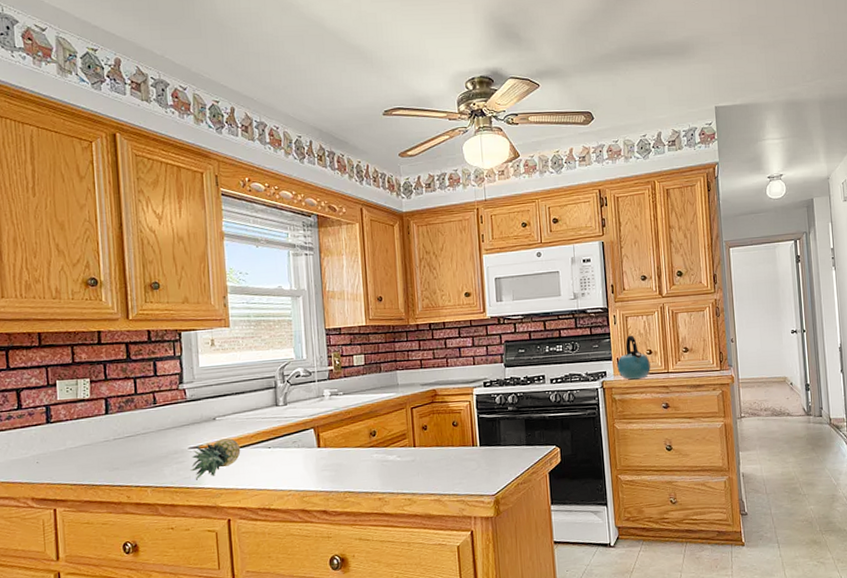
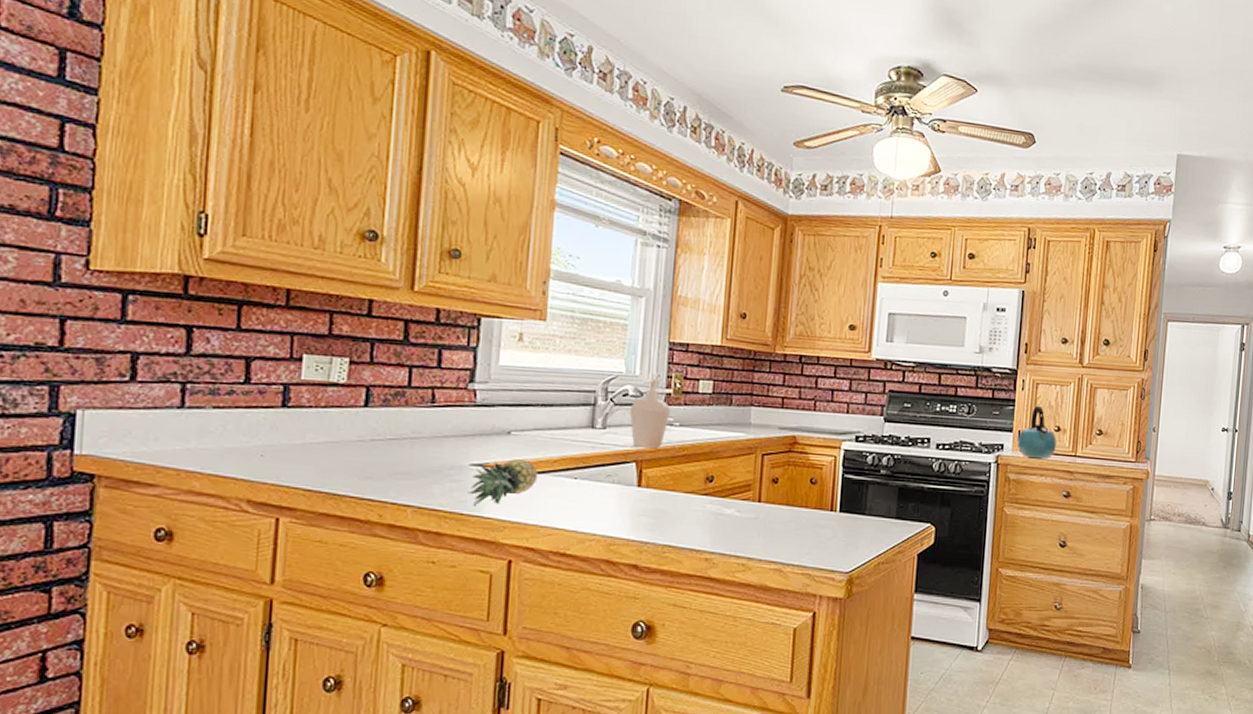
soap bottle: none [302,360,334,416] -> present [629,378,670,448]

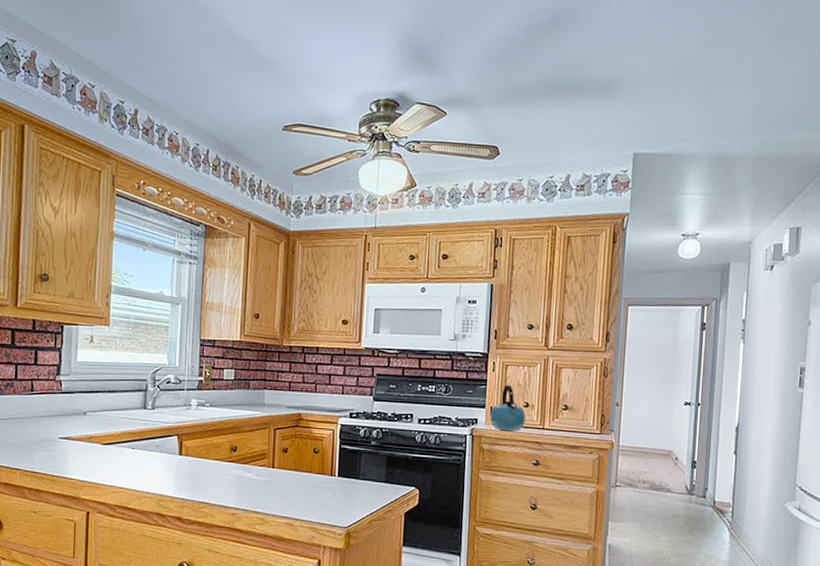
fruit: present [468,459,538,505] -> none [58,433,107,469]
soap bottle: present [629,378,670,448] -> none [171,369,202,424]

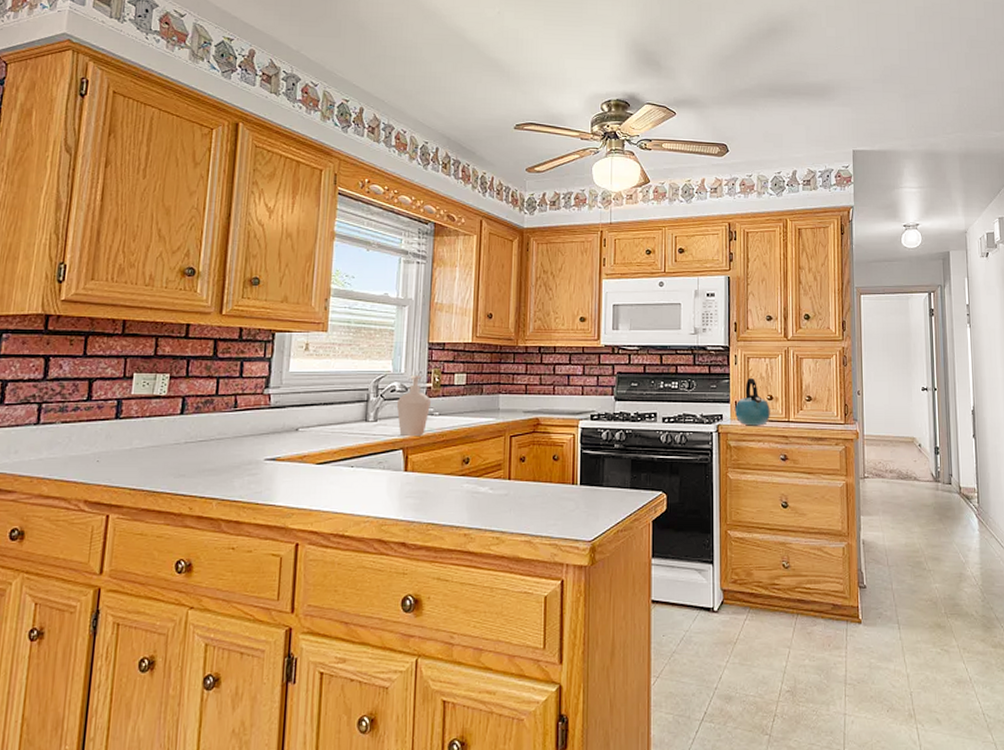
soap bottle: none [171,369,202,424] -> present [396,375,431,436]

